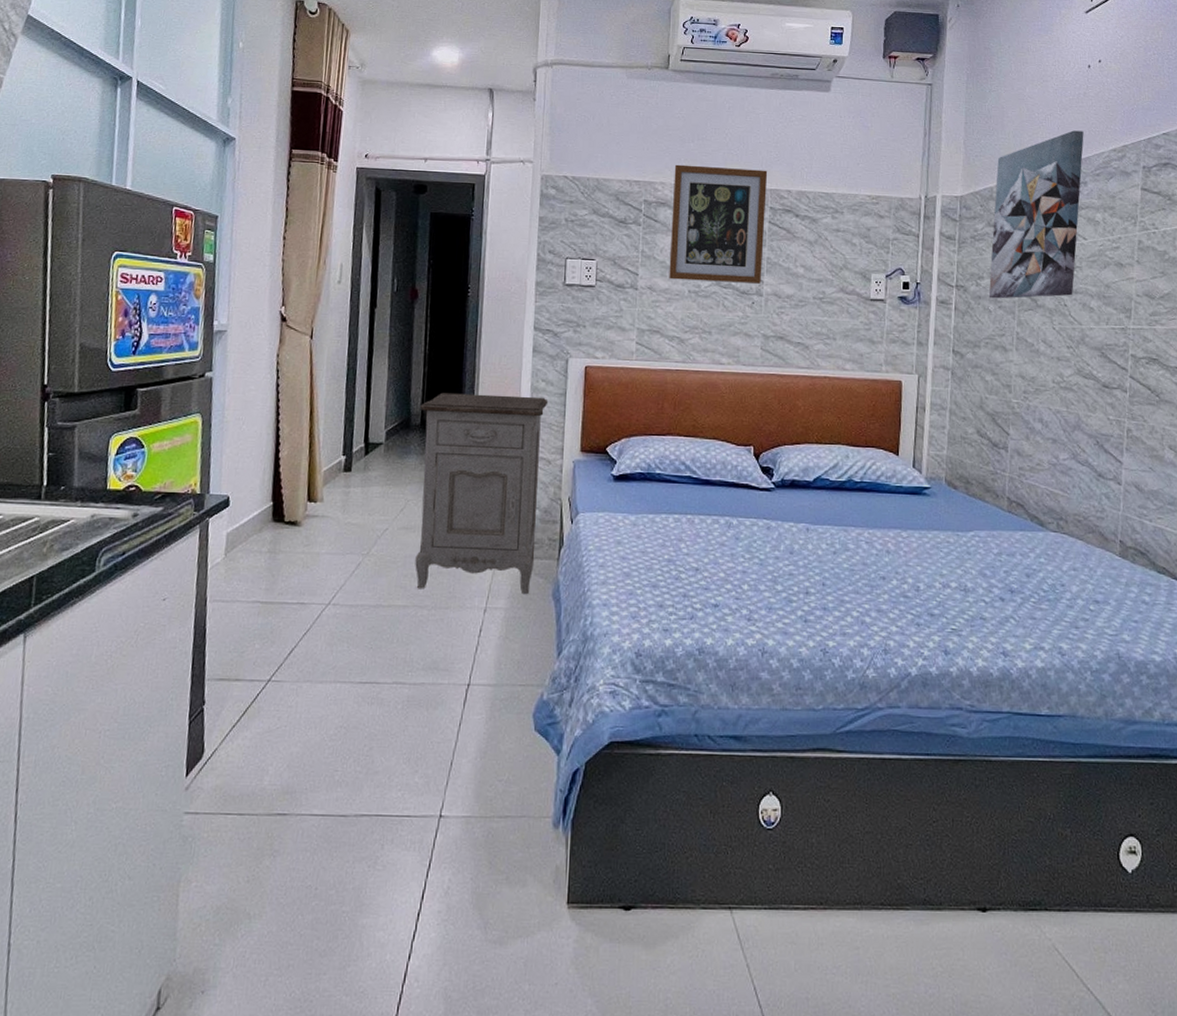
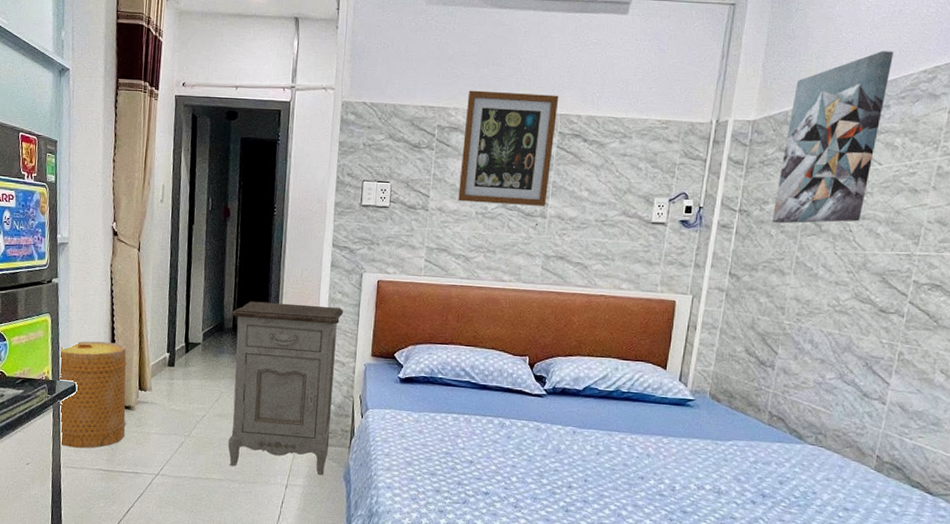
basket: none [206,444,294,577] -> present [59,341,127,449]

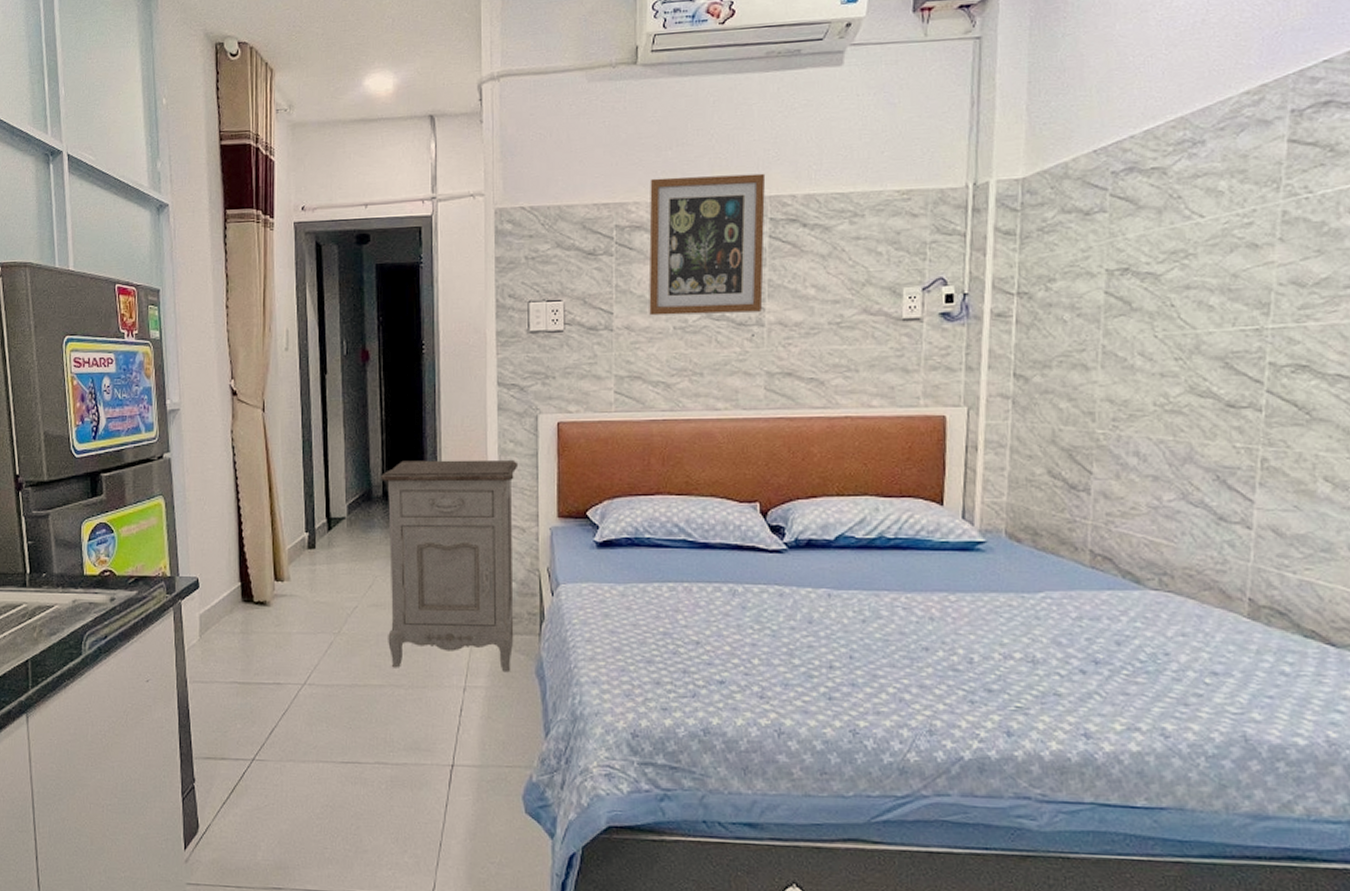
basket: present [59,341,127,449] -> none [179,525,262,658]
wall art: present [771,51,894,224] -> none [1062,72,1202,305]

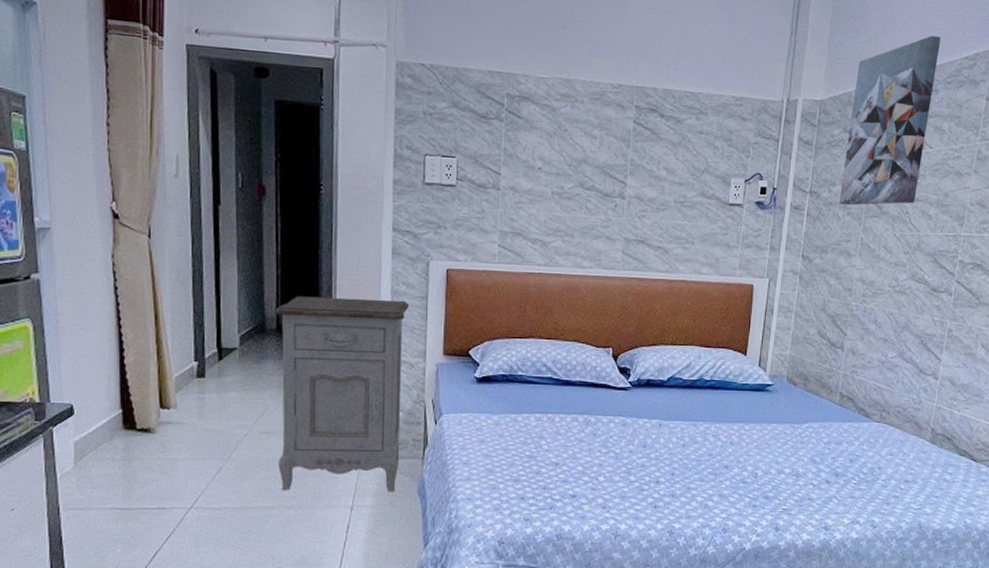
wall art: present [649,173,766,316] -> none [532,55,634,186]
wall art: none [1062,72,1202,305] -> present [839,35,941,206]

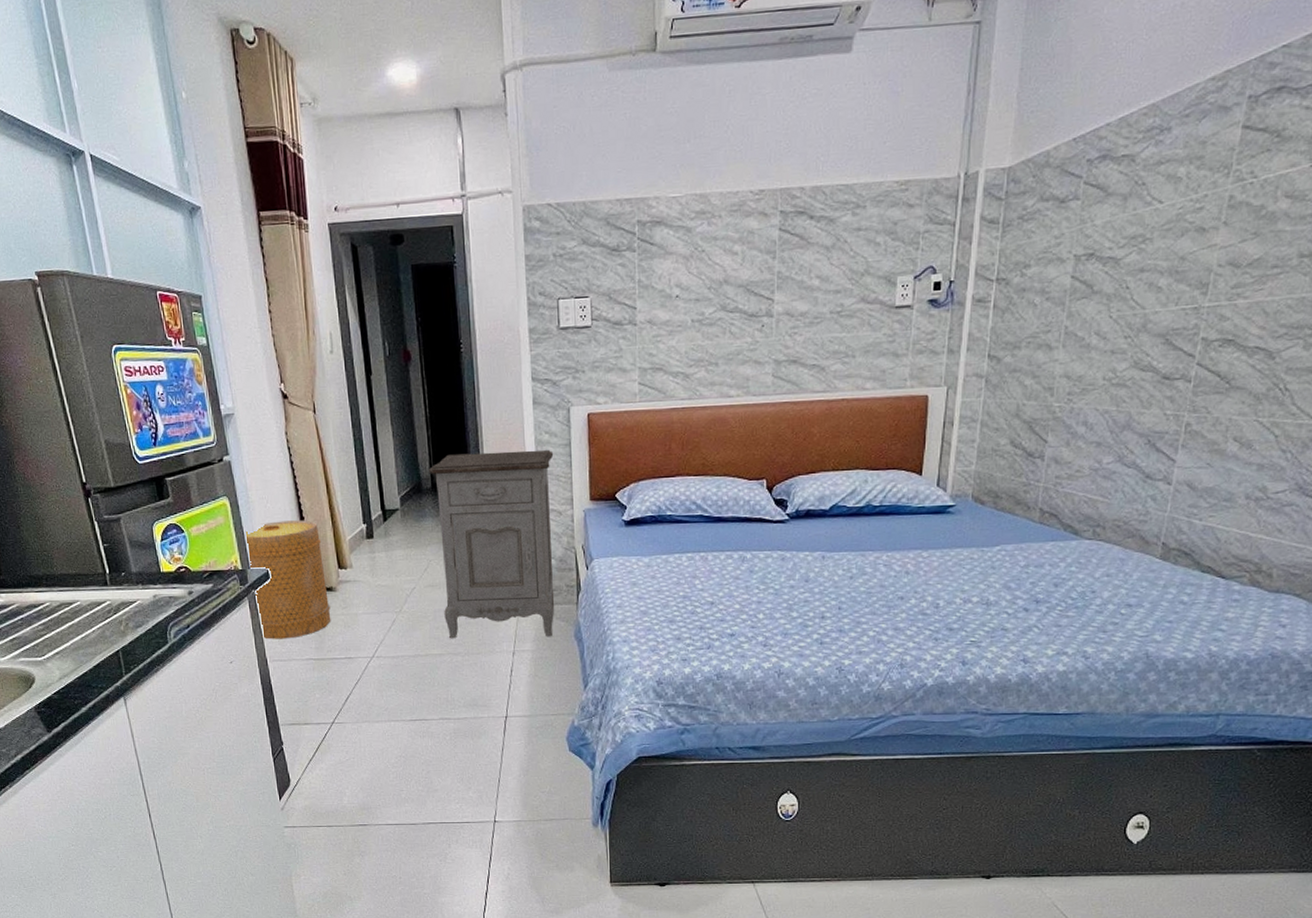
basket: none [50,351,146,484] -> present [246,520,331,639]
wall art: present [839,35,941,206] -> none [1035,58,1175,290]

